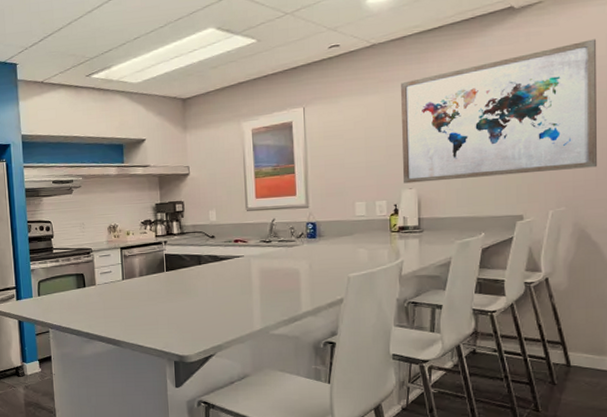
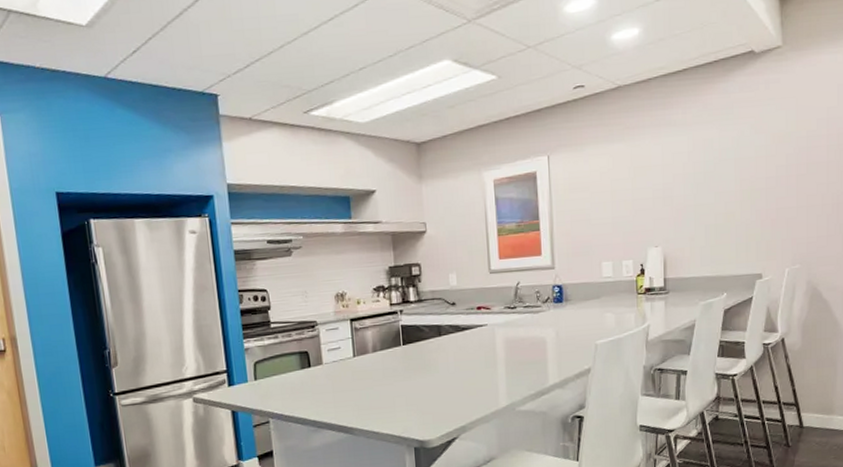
wall art: present [401,39,597,184] -> none [647,89,828,241]

